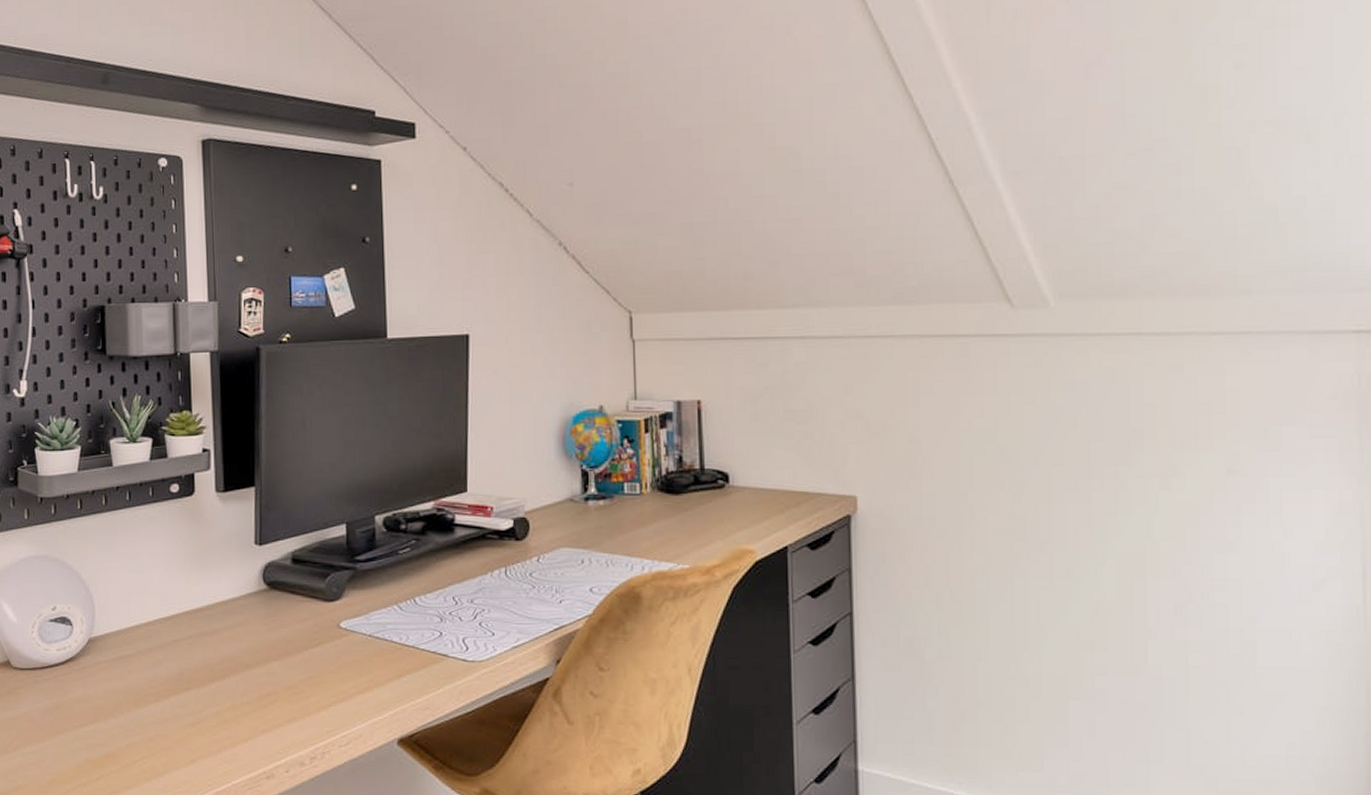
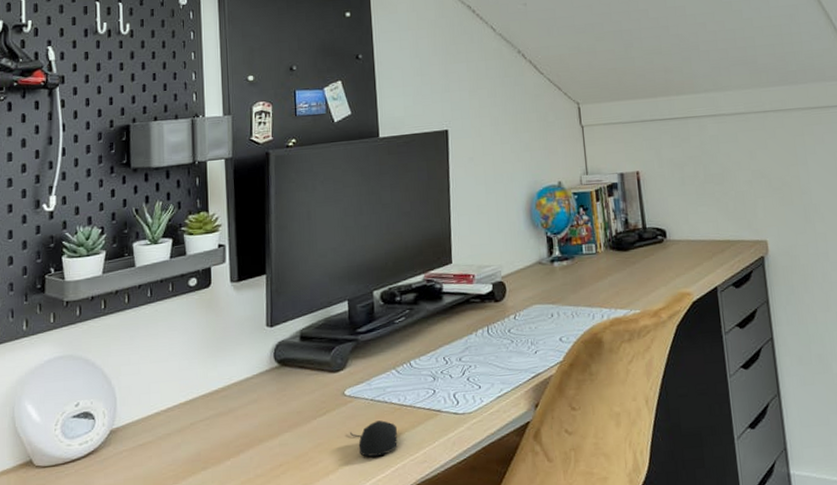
computer mouse: none [344,659,397,697] -> present [349,420,398,457]

